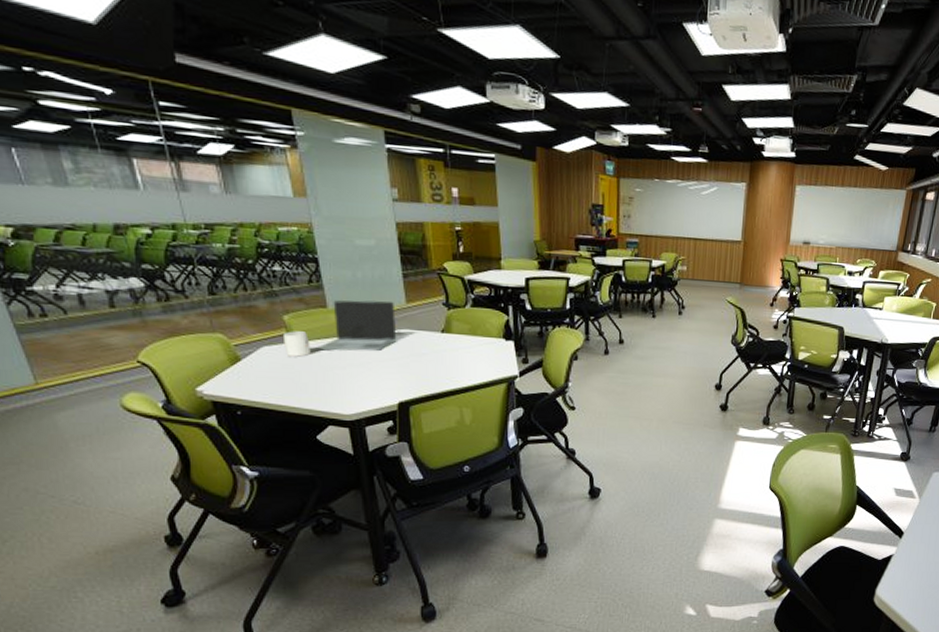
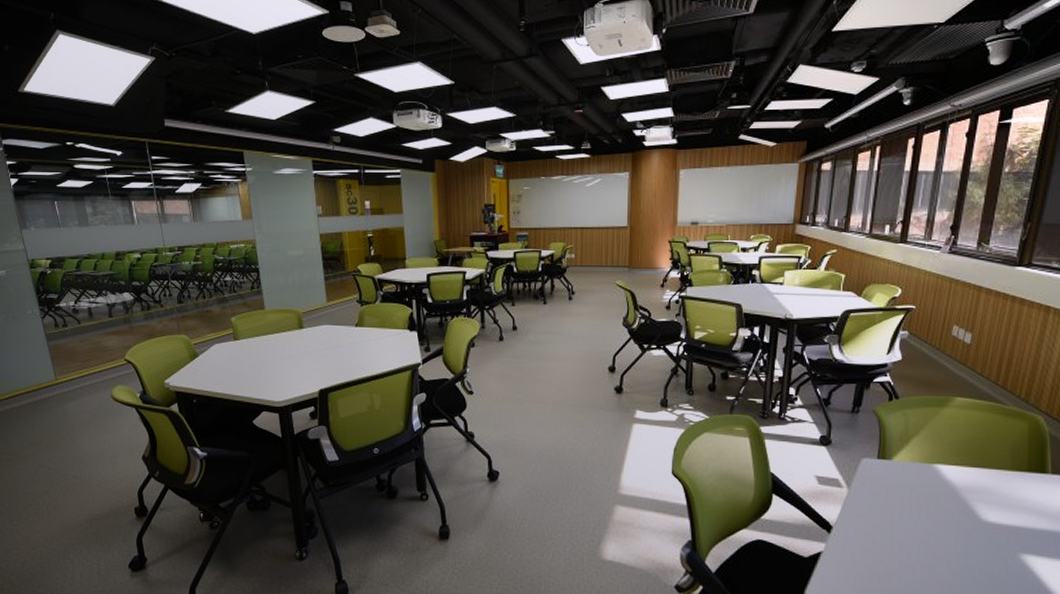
mug: present [282,331,311,357] -> none [230,330,251,352]
laptop: present [317,300,397,351] -> none [256,301,319,346]

